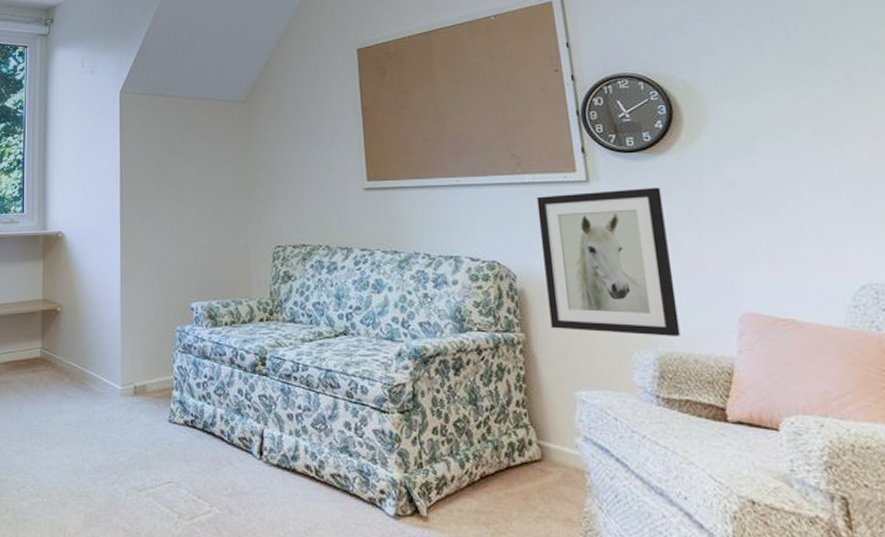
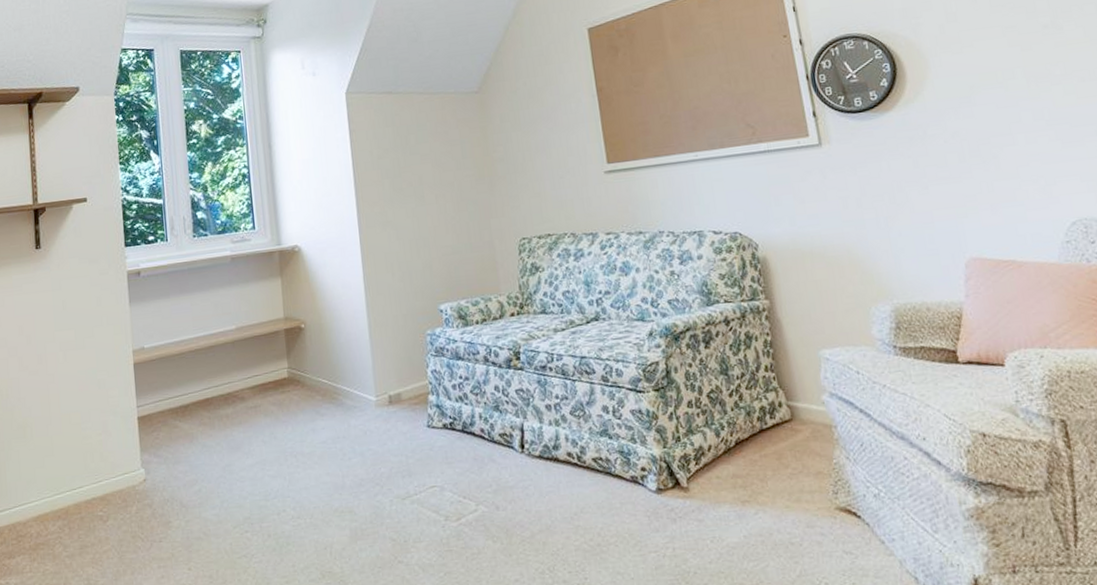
wall art: present [536,187,681,336] -> none [773,145,913,293]

